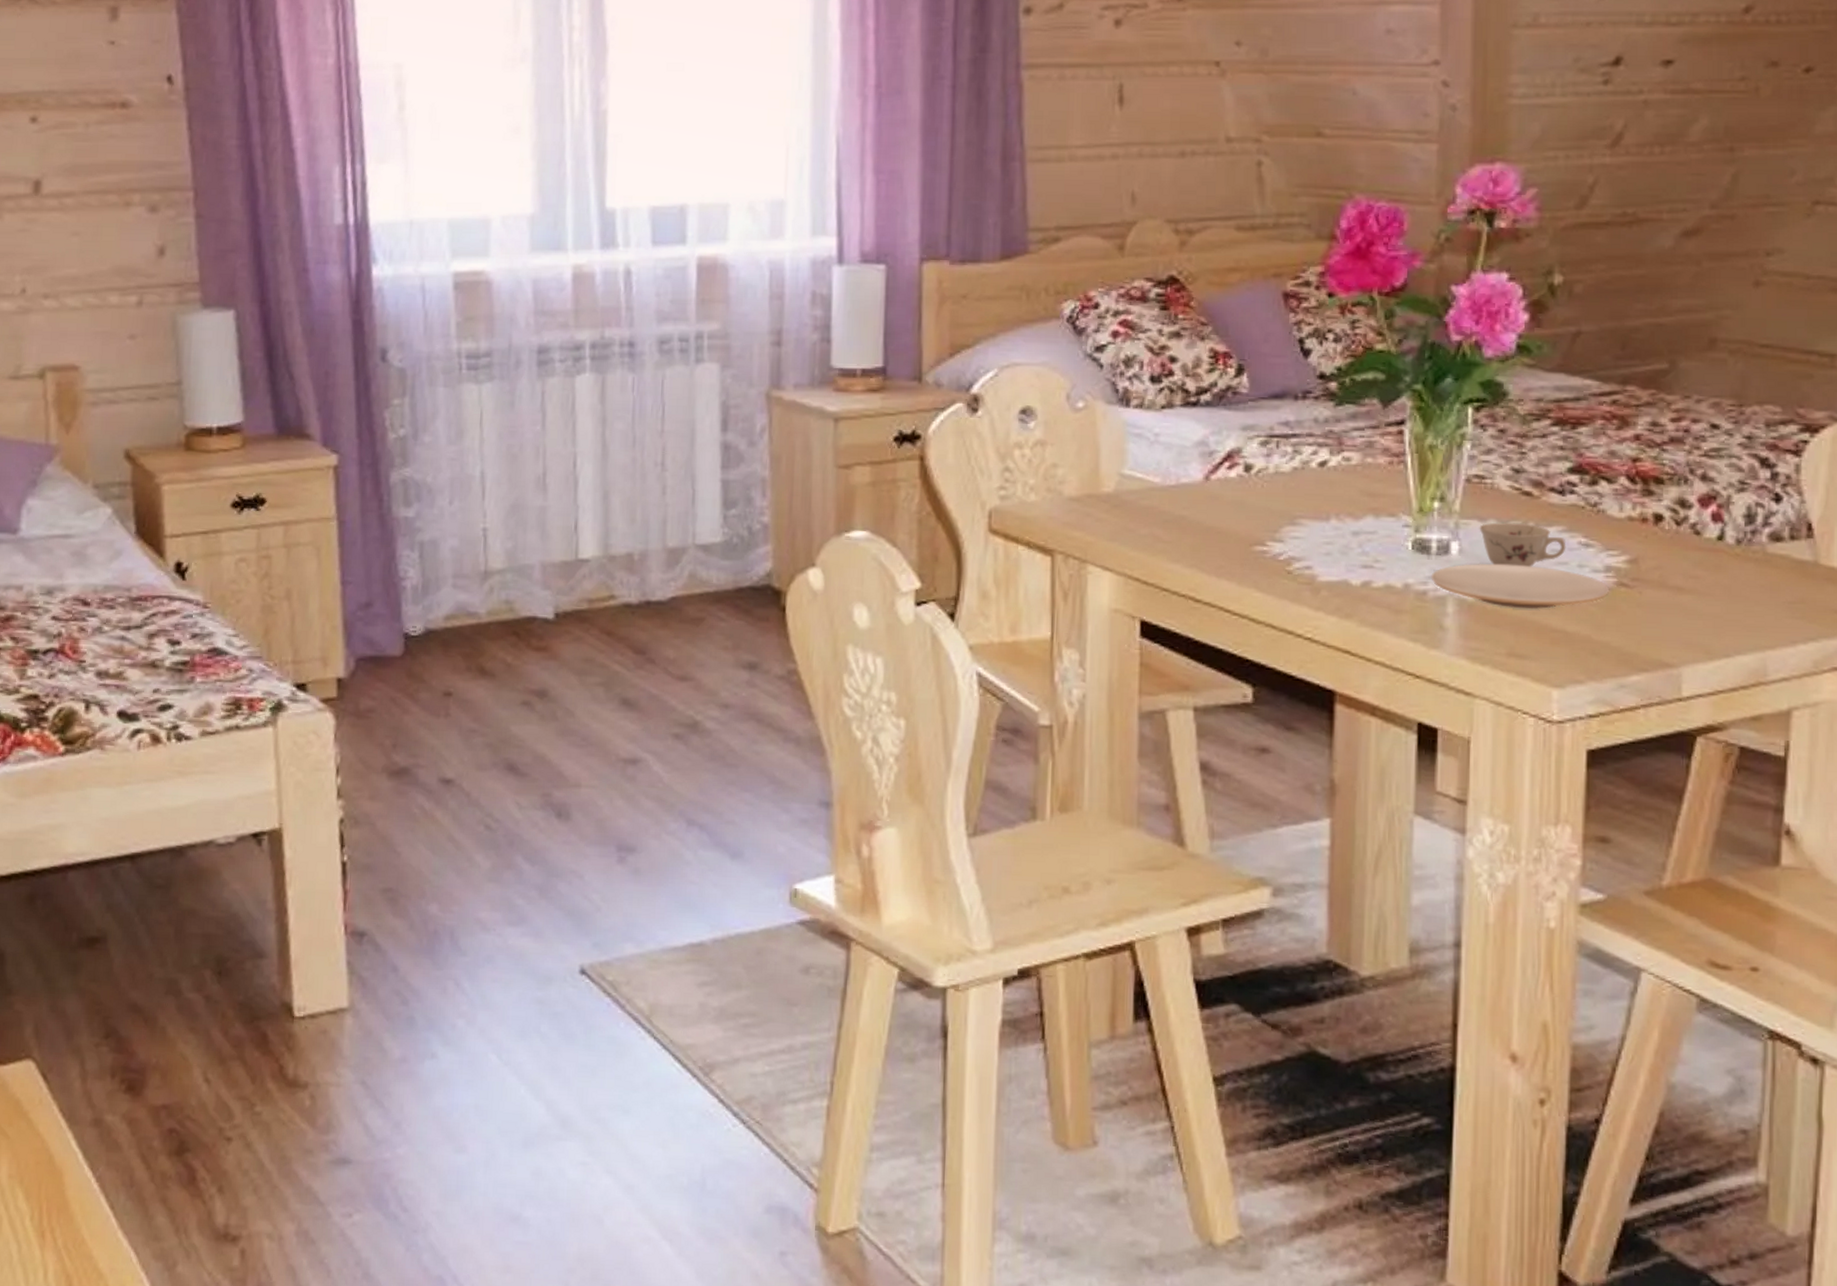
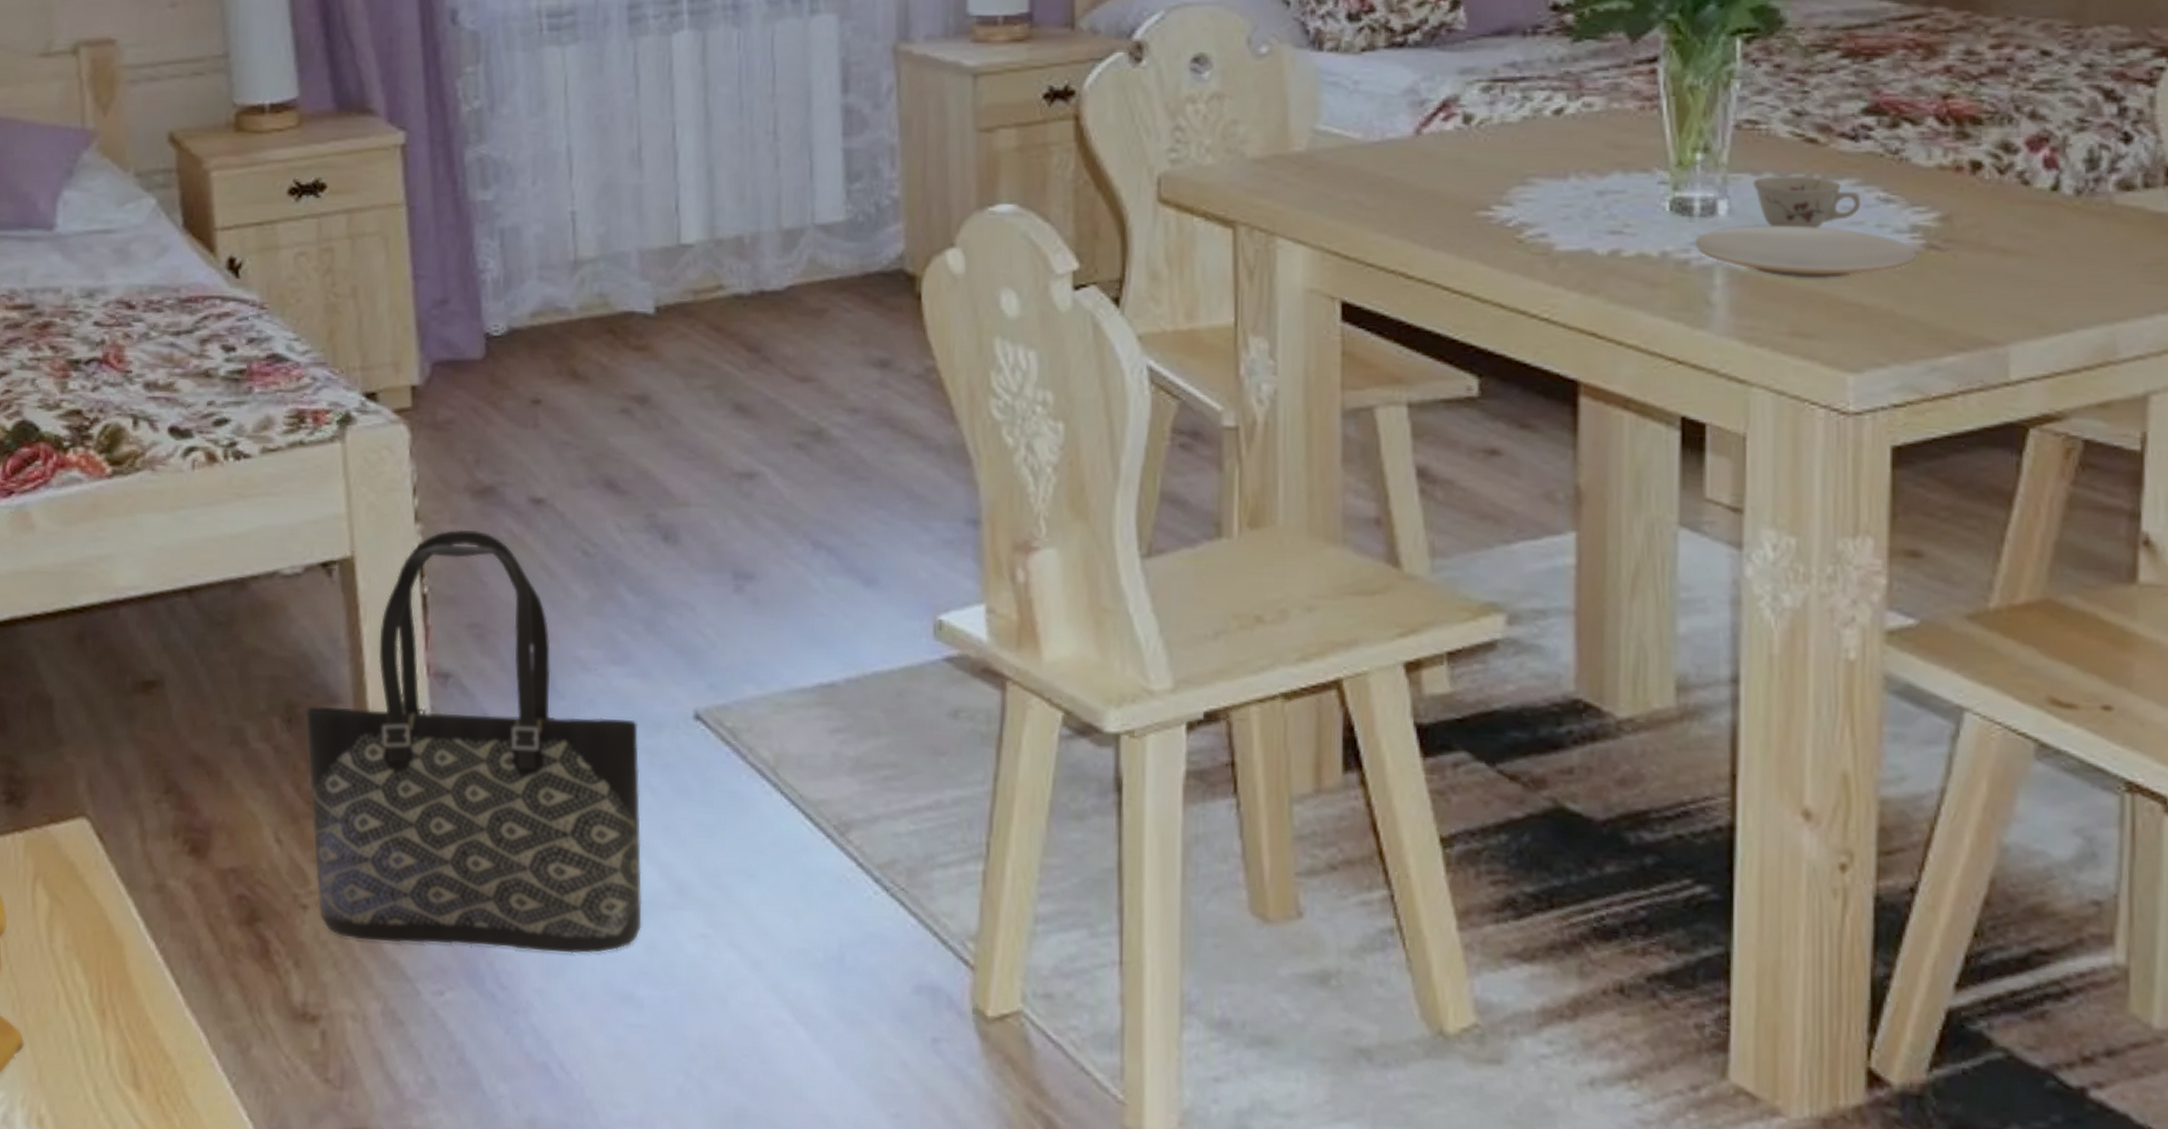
tote bag: none [234,805,531,1180] -> present [305,529,642,954]

